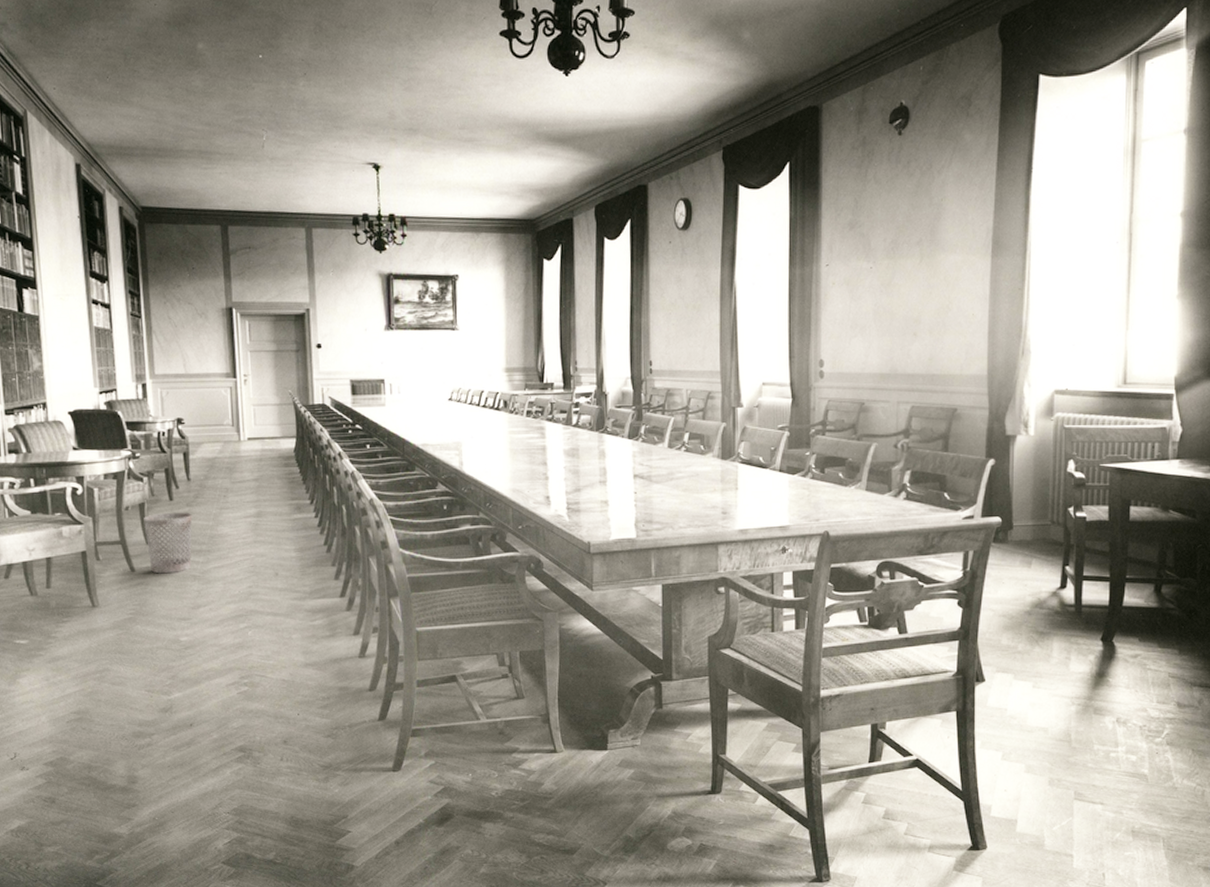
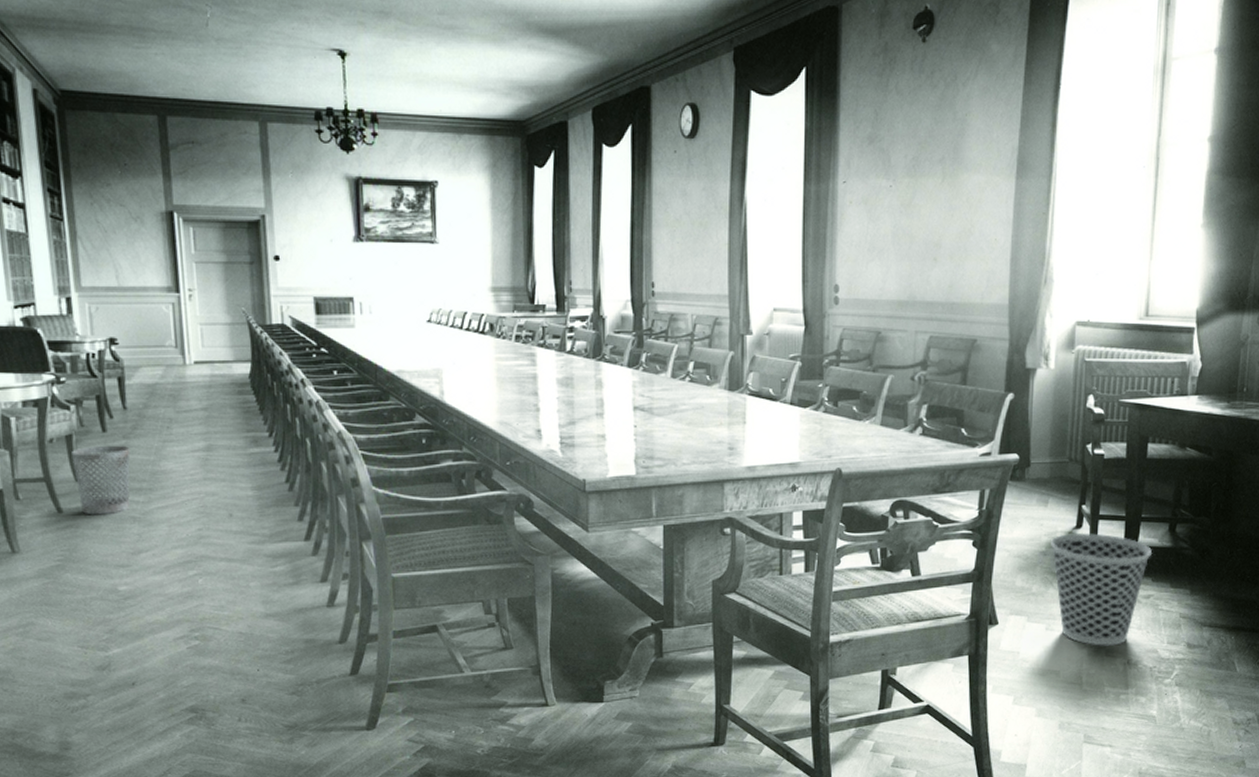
wastebasket: none [1035,592,1139,704] -> present [1051,532,1153,646]

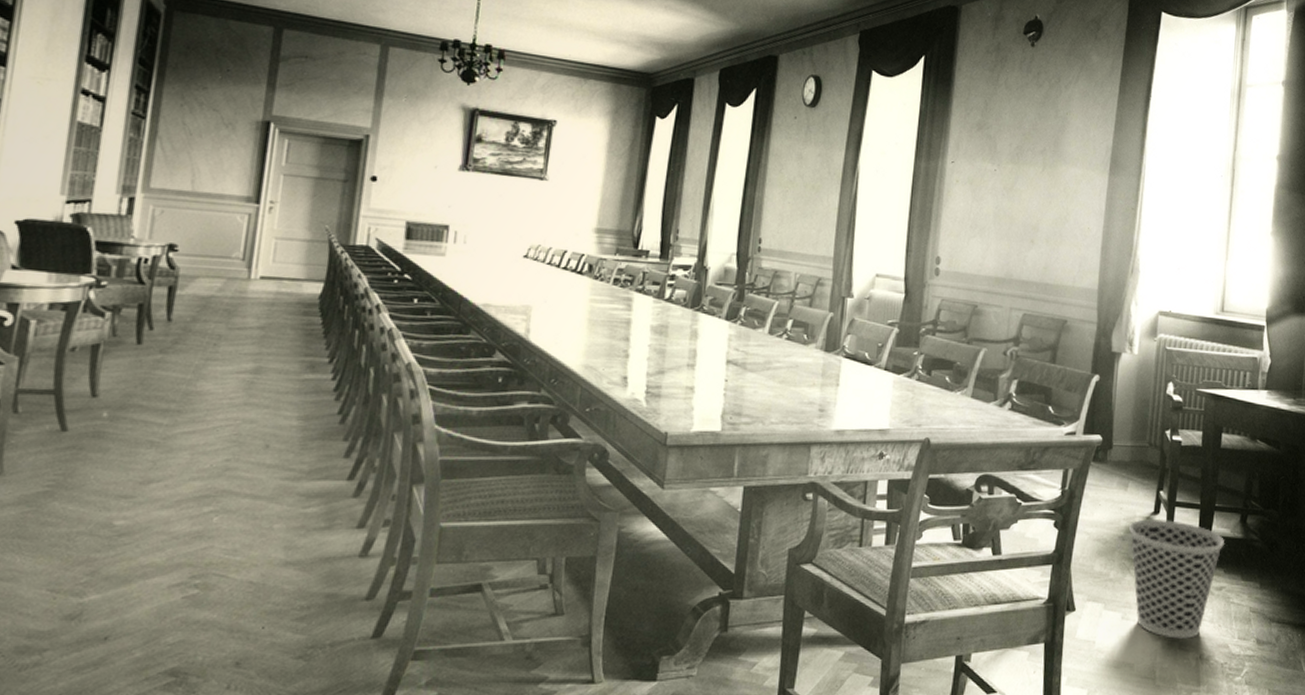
wastebasket: present [72,445,131,515] -> none [91,358,165,437]

